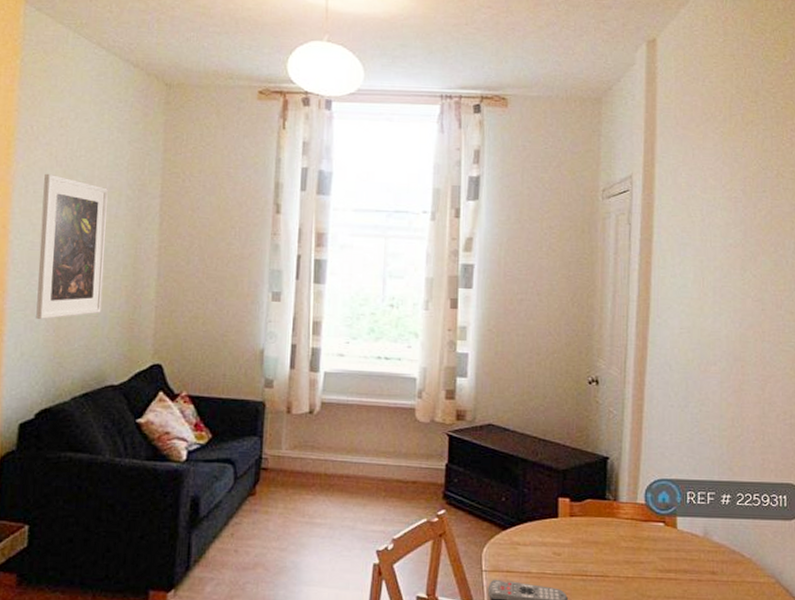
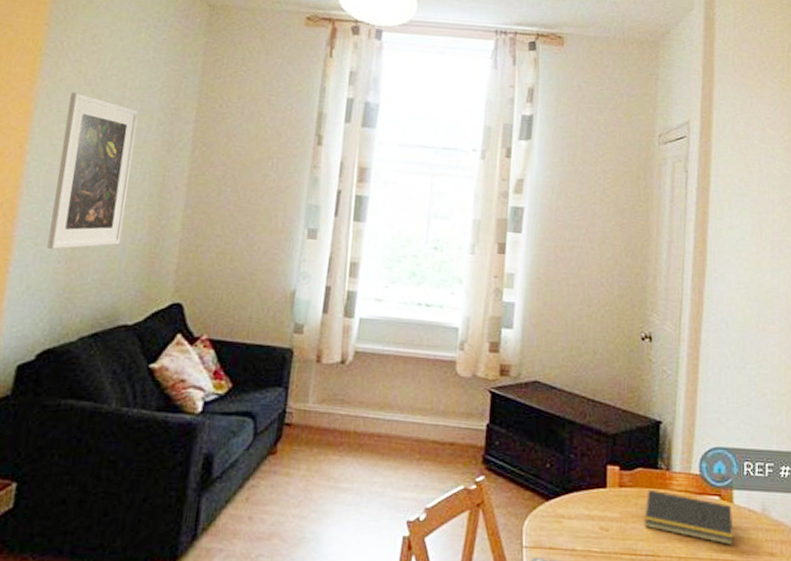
notepad: none [594,517,677,566] -> present [644,489,733,545]

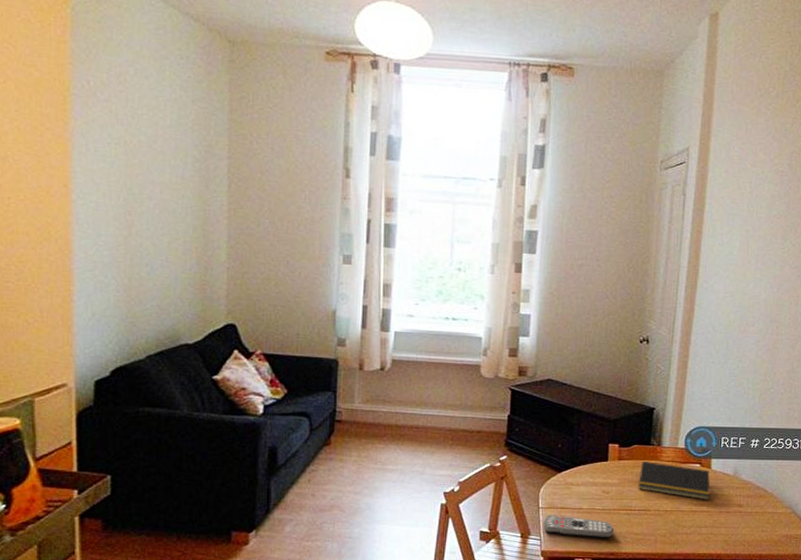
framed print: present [47,91,139,249] -> none [104,131,174,280]

